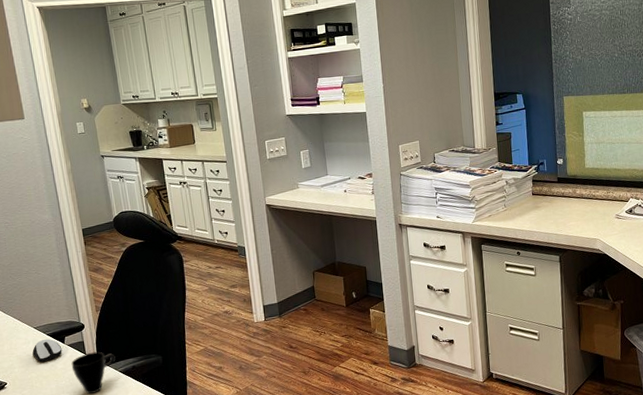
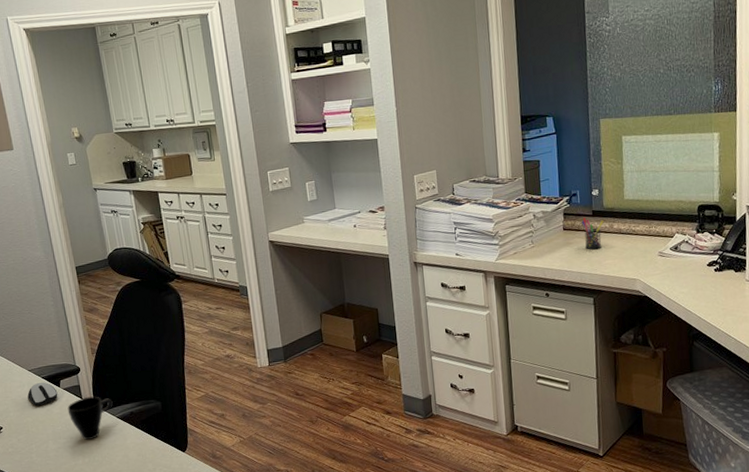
pen holder: none [548,183,568,213] -> present [581,217,604,250]

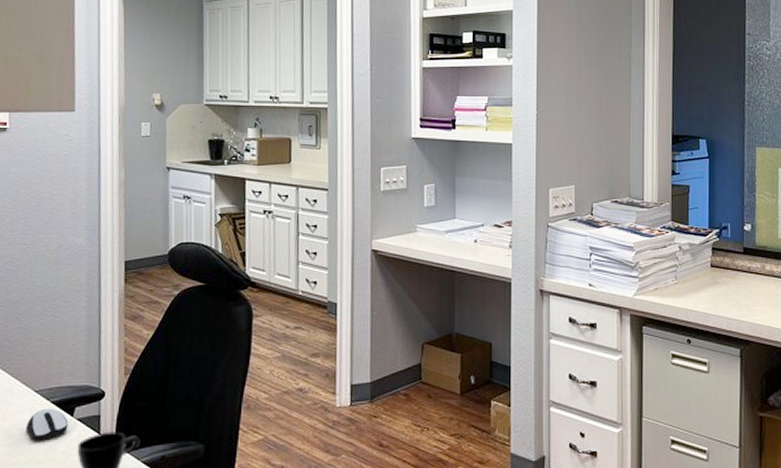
pen holder: present [581,217,604,250] -> none [731,254,755,292]

